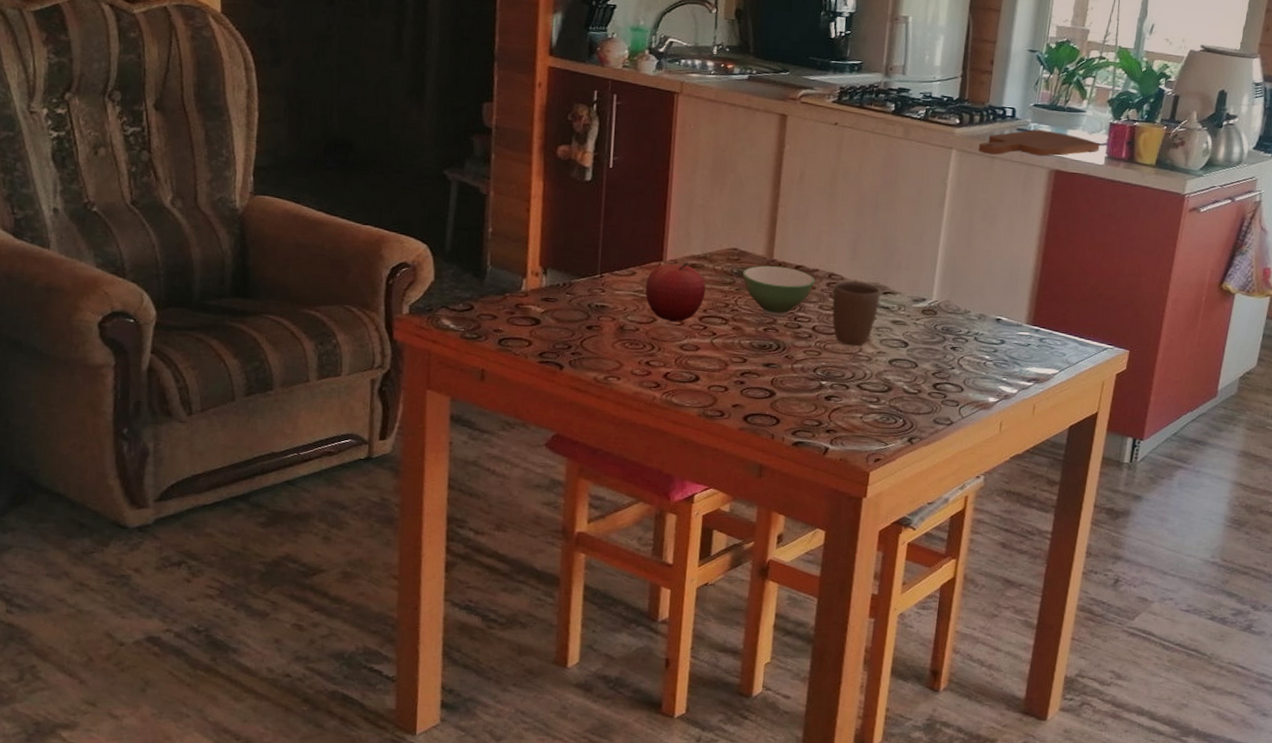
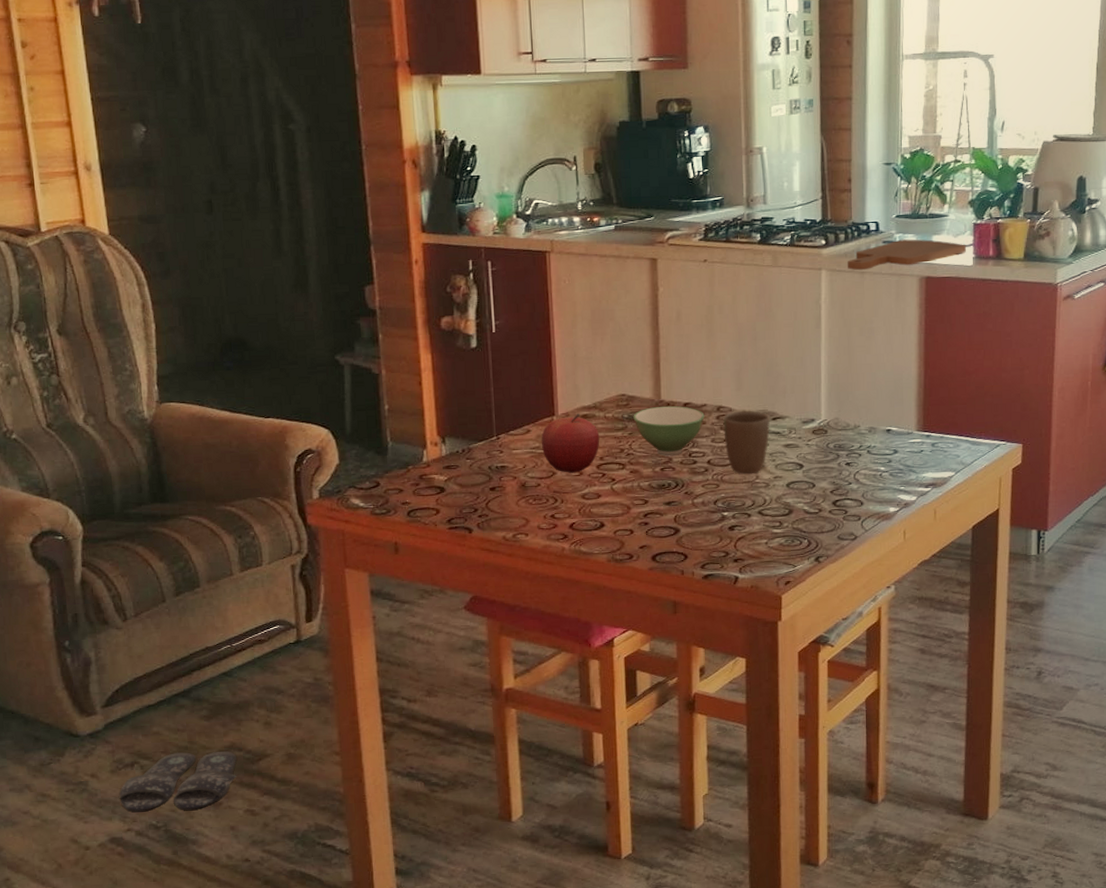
slippers: none [162,557,290,618] -> present [119,750,238,813]

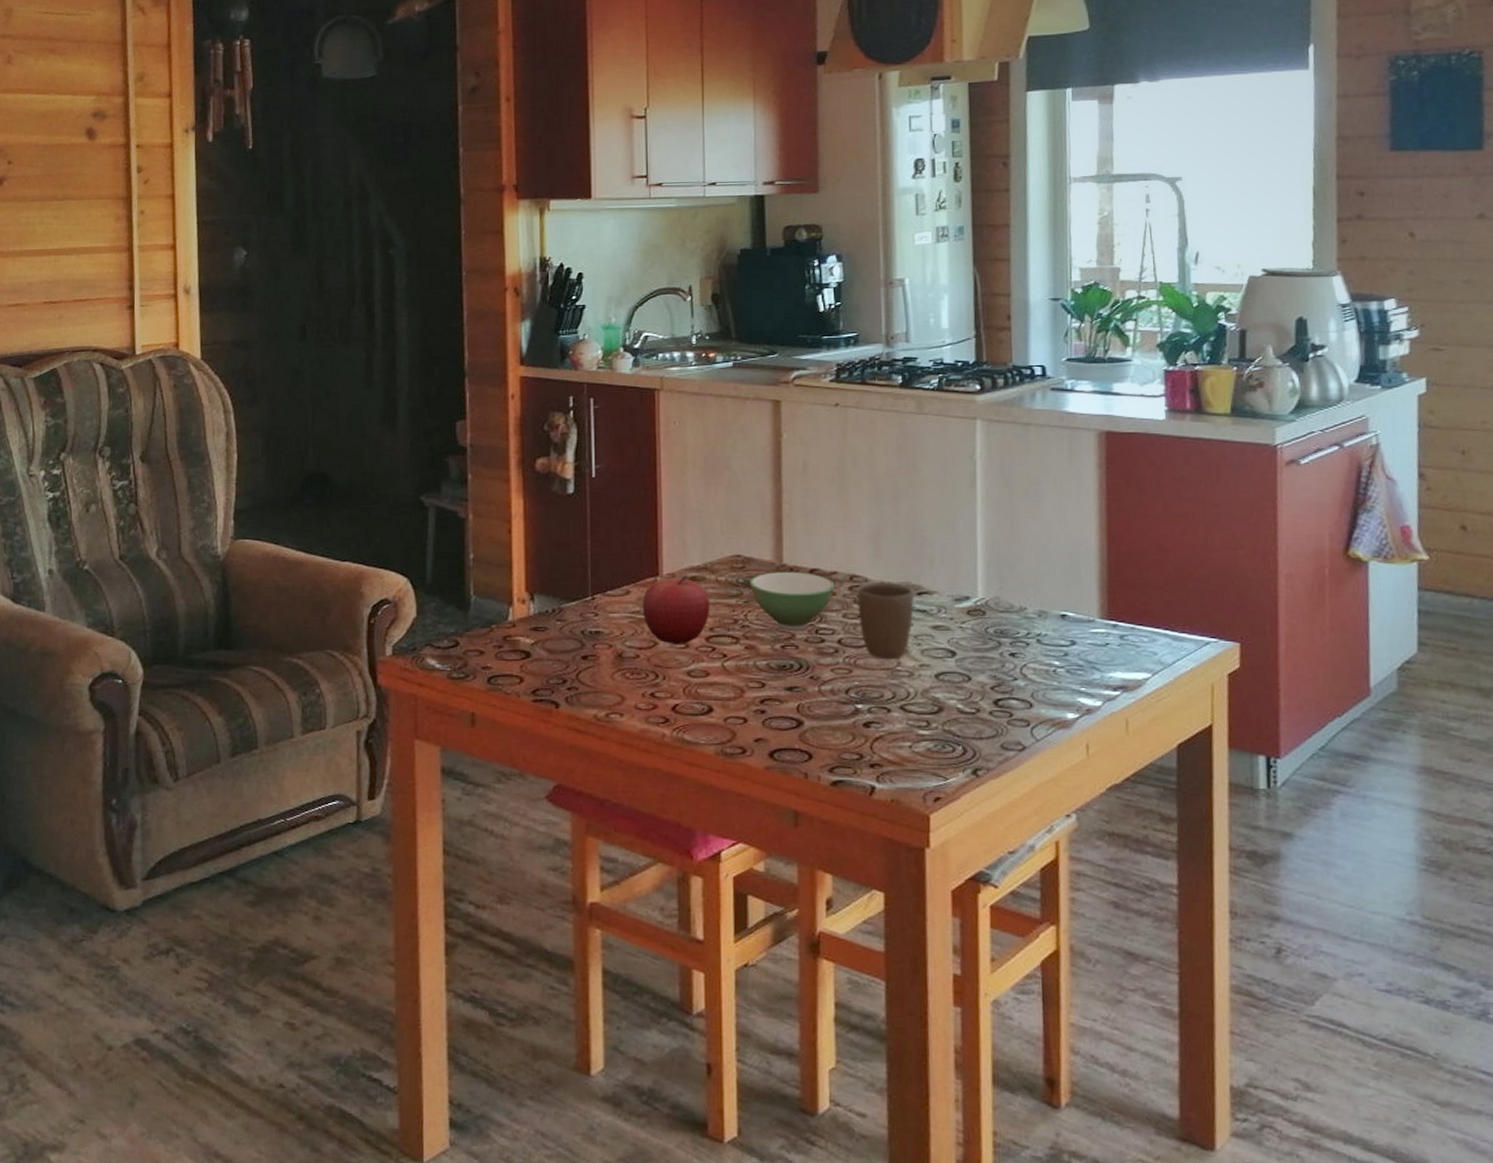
slippers: present [119,750,238,813] -> none [150,942,280,1016]
cutting board: present [848,239,967,271] -> none [1008,386,1157,422]

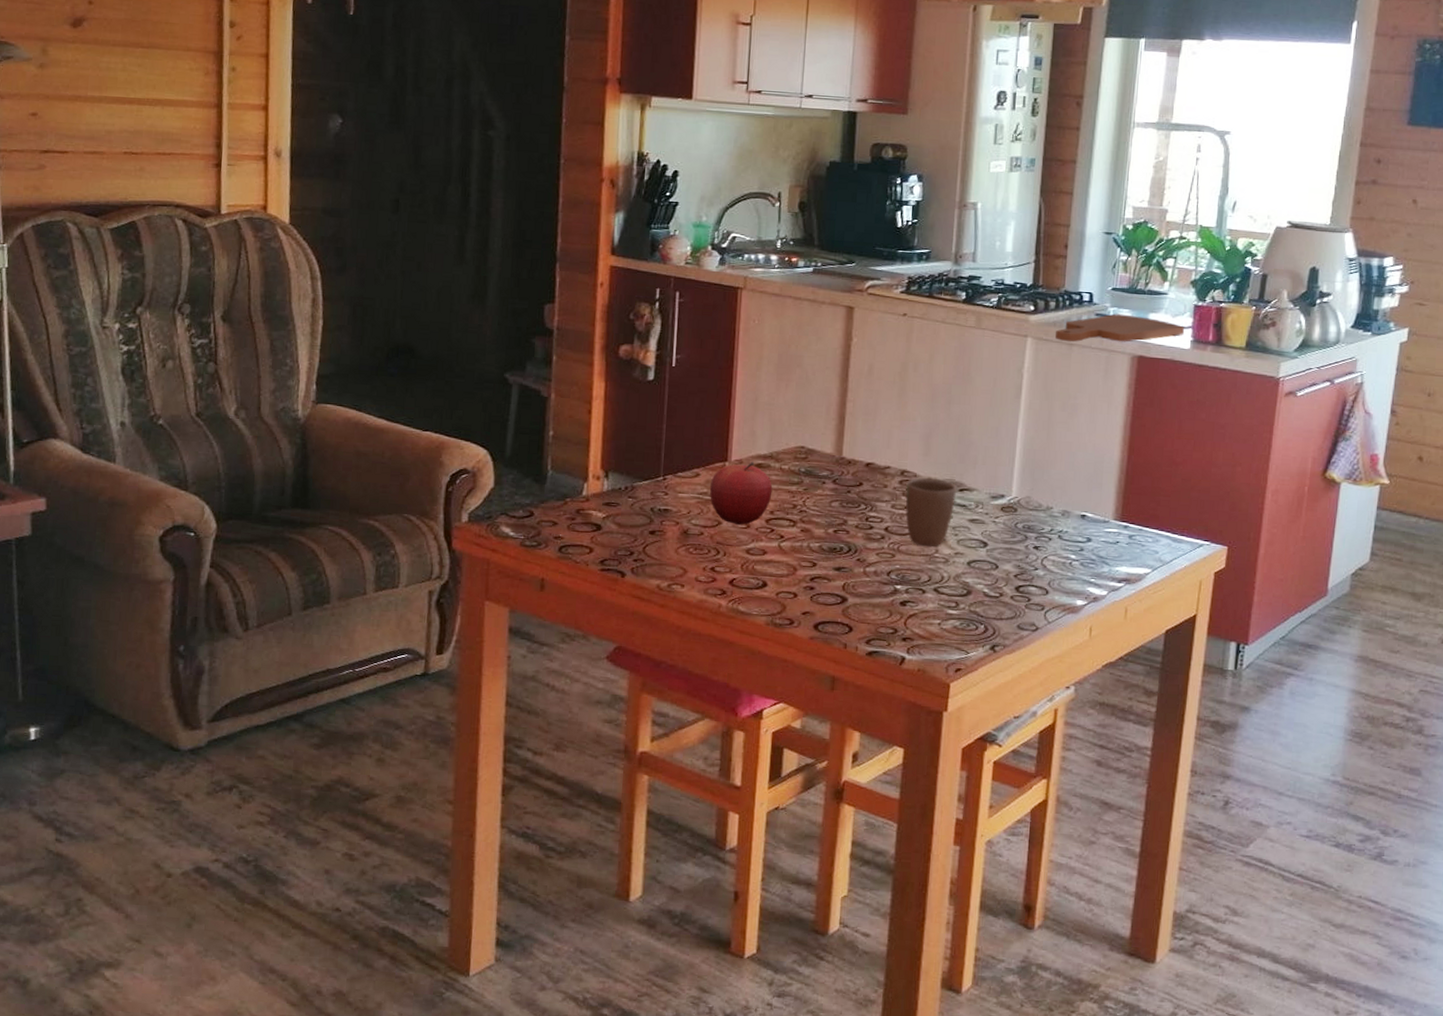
bowl: present [750,571,835,632] -> none [810,463,887,519]
cutting board: none [1008,386,1157,422] -> present [1055,313,1185,343]

